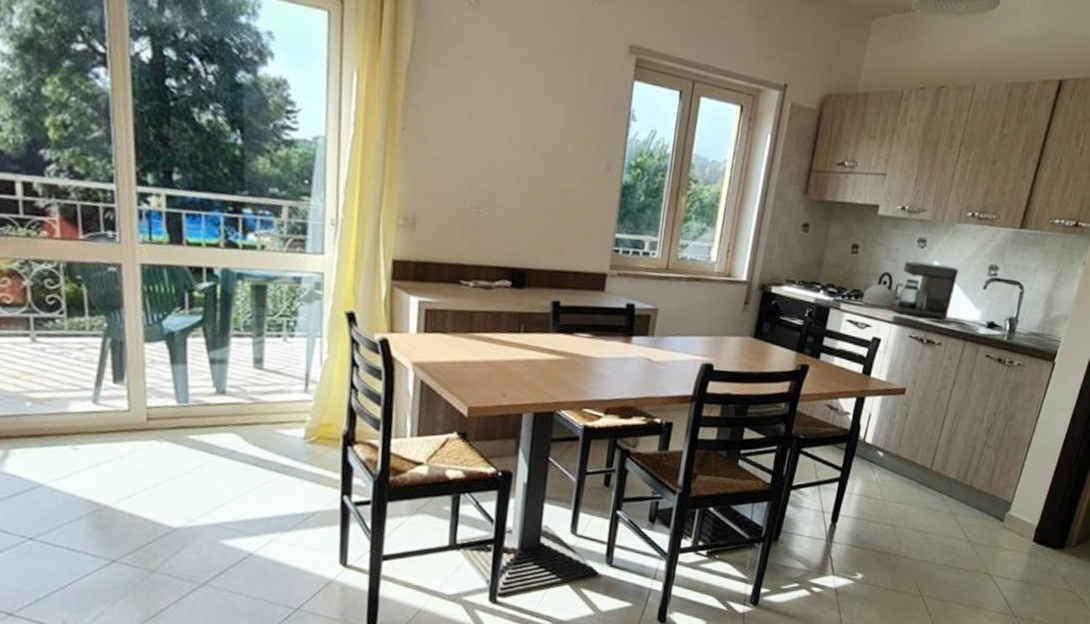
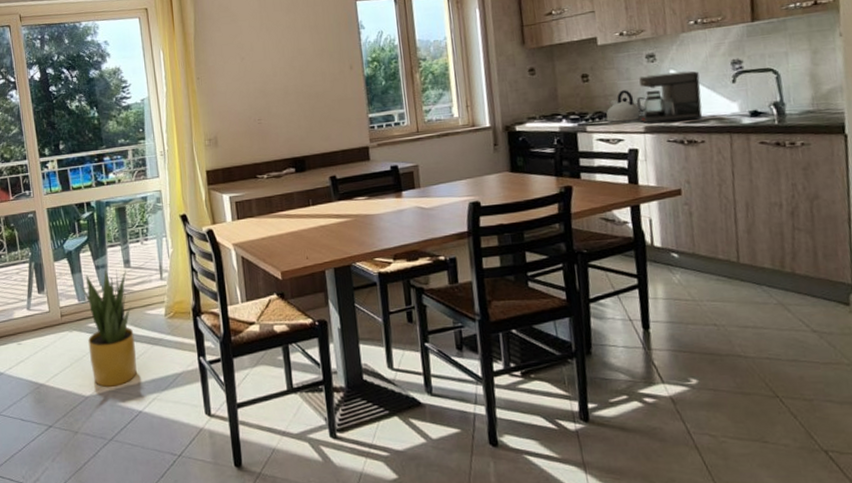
planter: none [179,365,258,520] -> present [78,268,137,388]

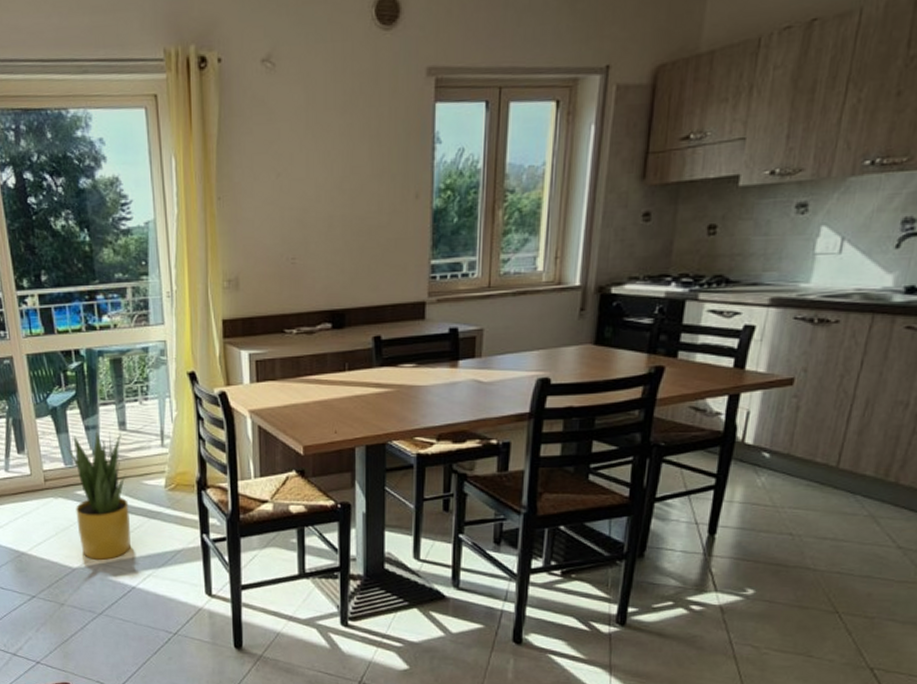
kettle: present [606,90,645,123] -> none [725,249,778,290]
coffee maker: present [636,70,703,124] -> none [764,228,857,295]

